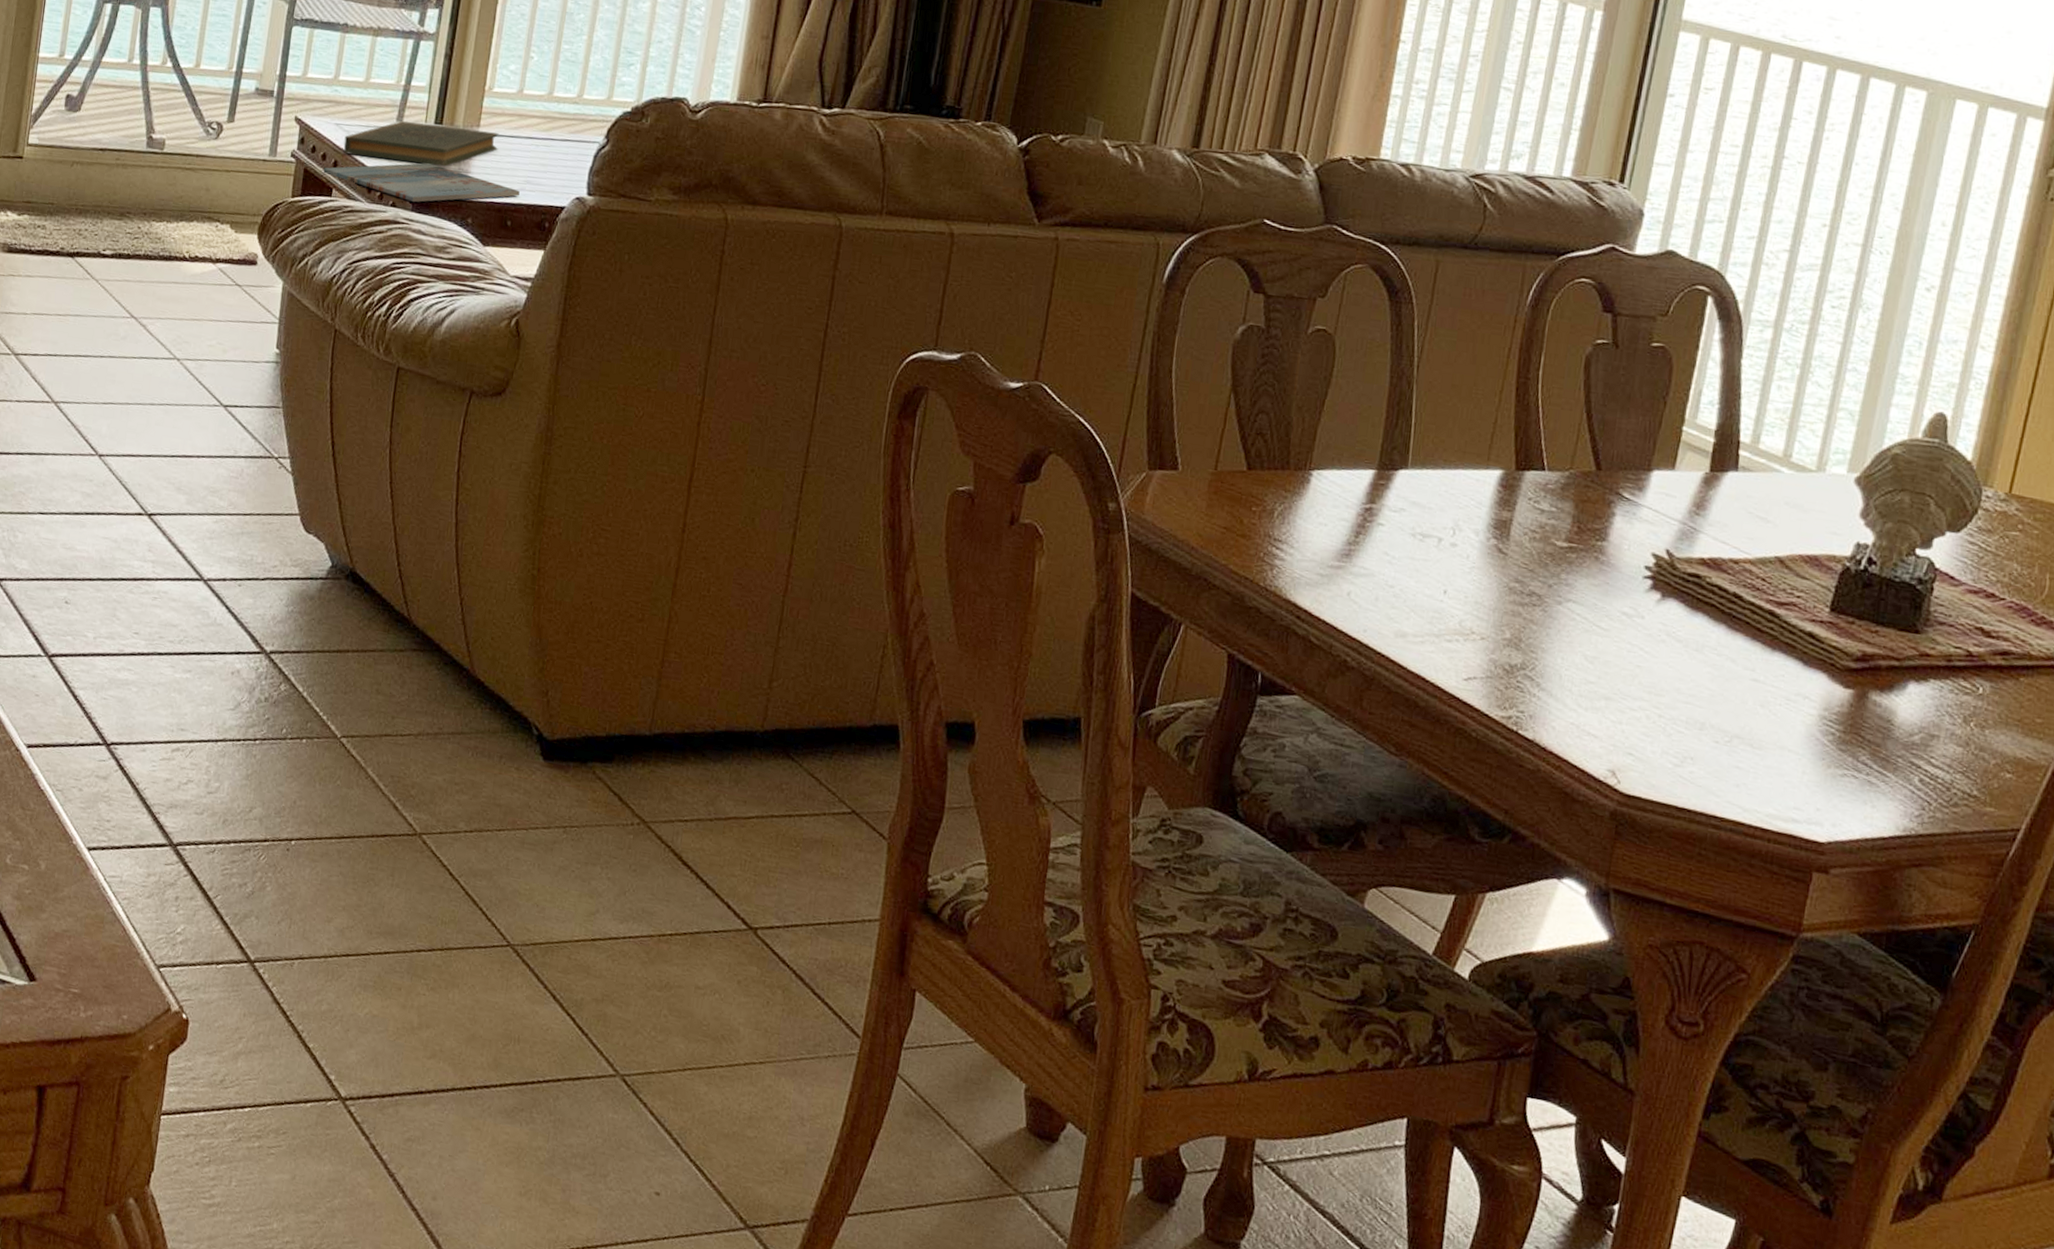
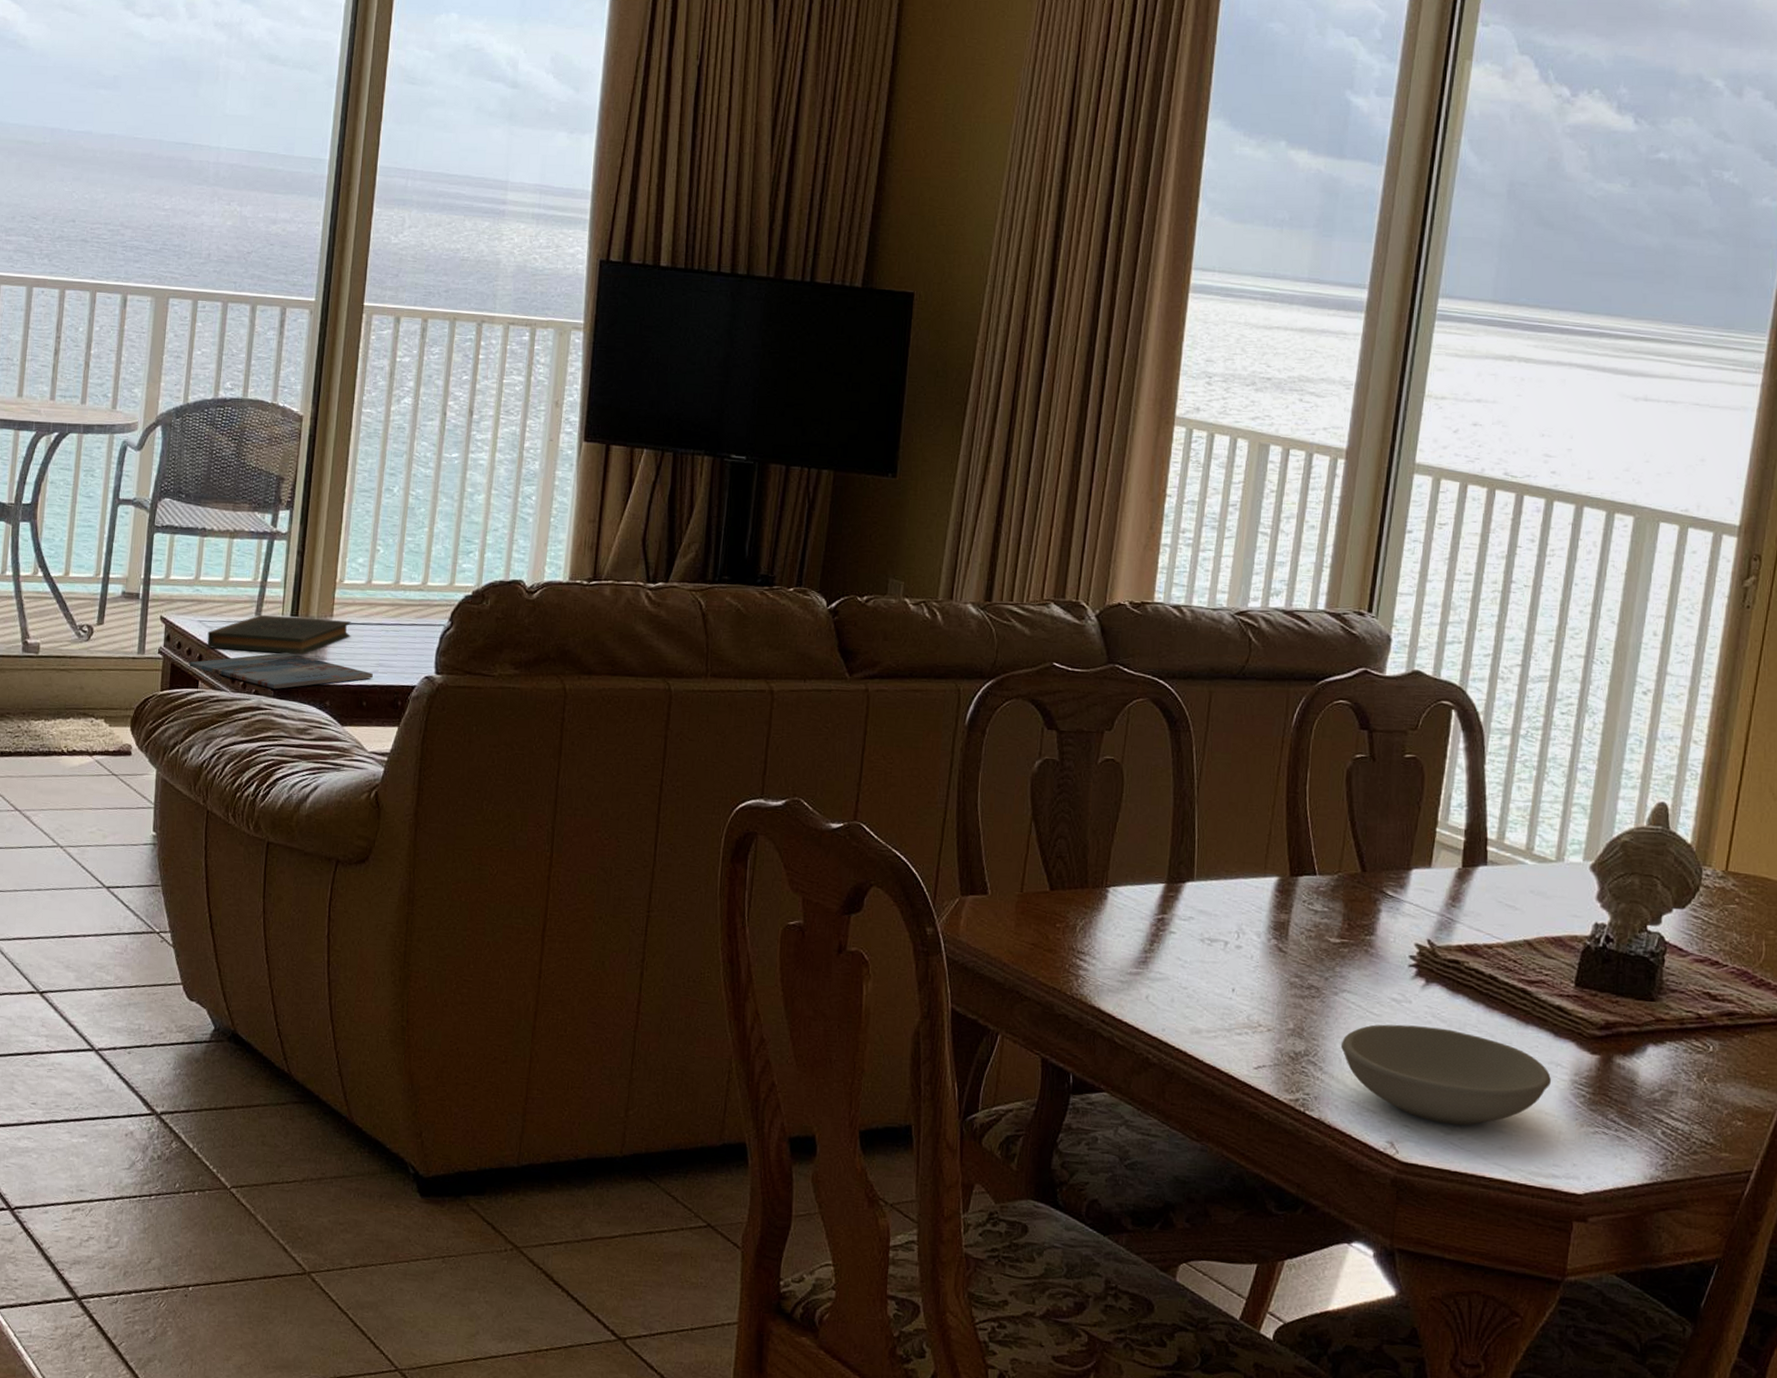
decorative bowl: none [1562,640,1797,758] -> present [1341,1024,1551,1126]

